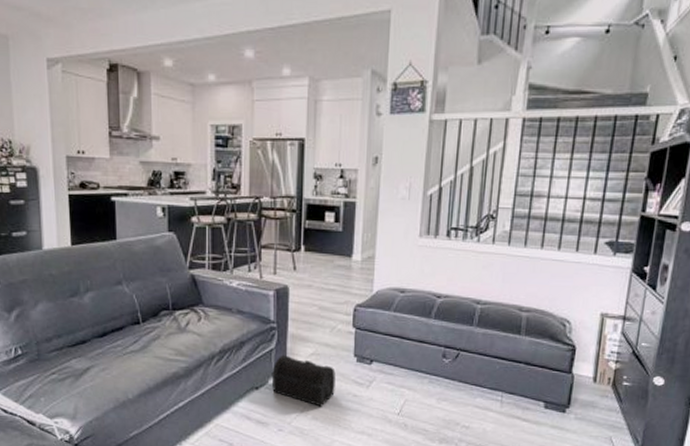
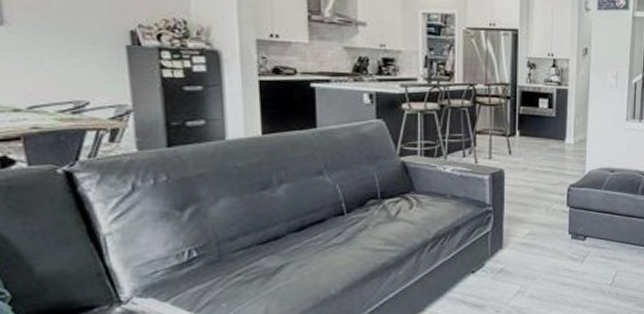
treasure chest: present [271,355,336,407] -> none [488,237,551,285]

